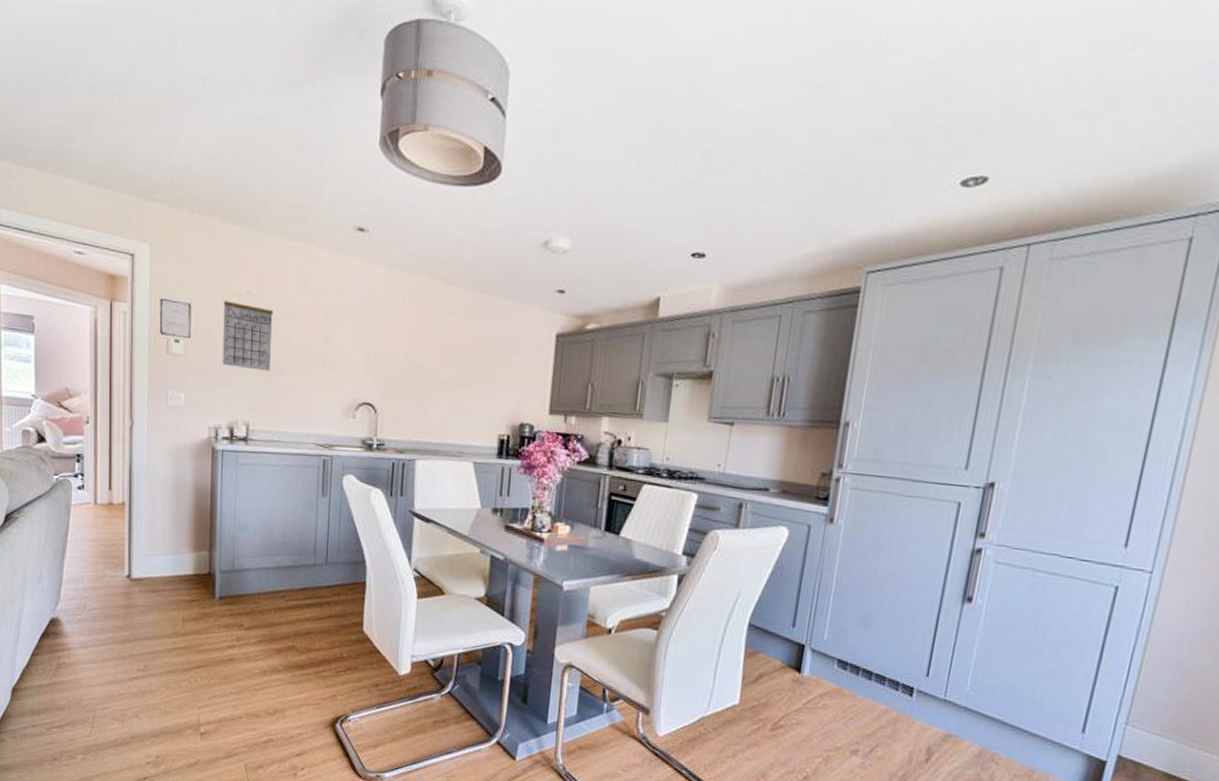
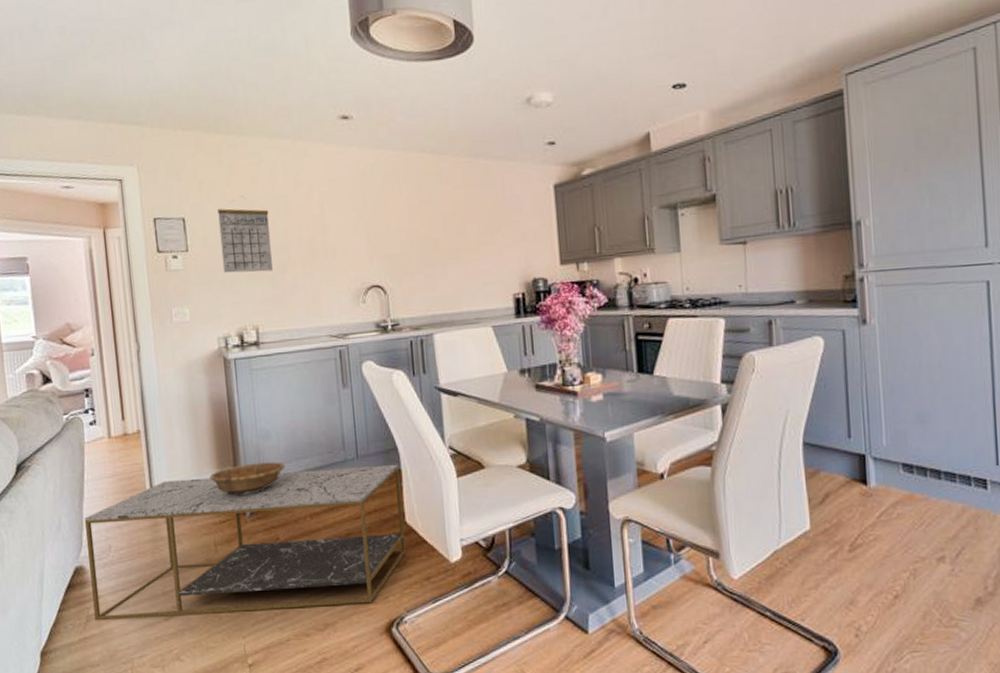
coffee table: none [64,554,364,698] -> present [84,464,406,621]
decorative bowl: none [185,551,257,580] -> present [209,462,285,496]

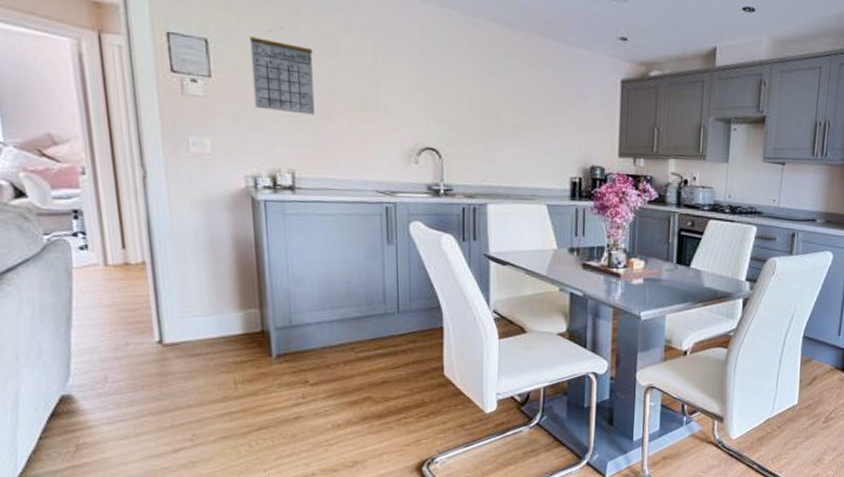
coffee table: present [84,464,406,621] -> none [72,316,442,450]
decorative bowl: present [209,462,285,496] -> none [230,307,319,338]

